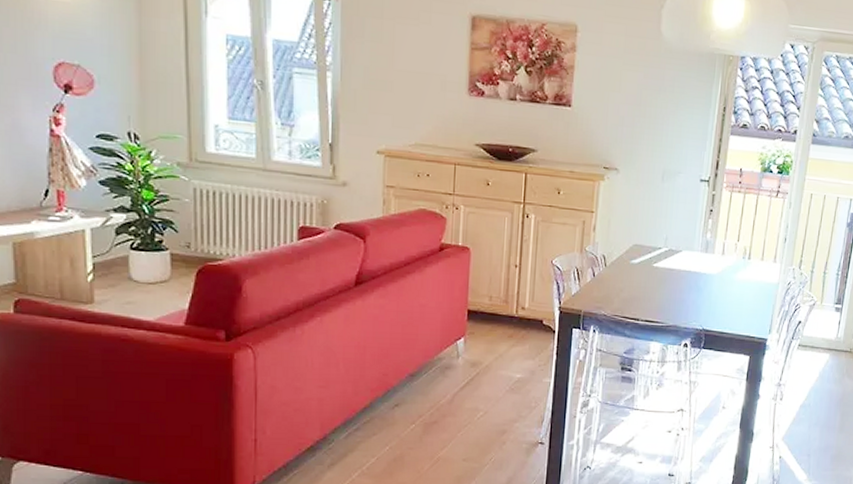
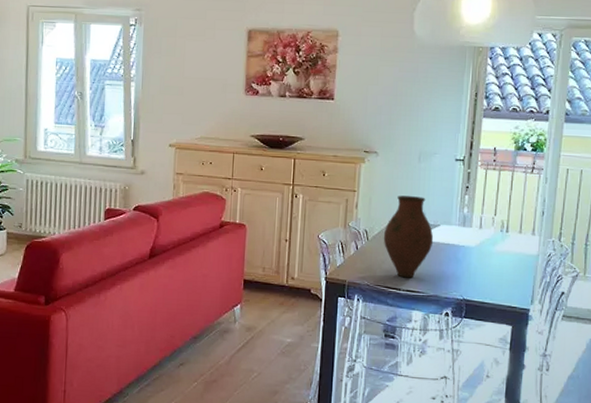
vase: none [622,218,675,308] -> present [383,195,434,278]

